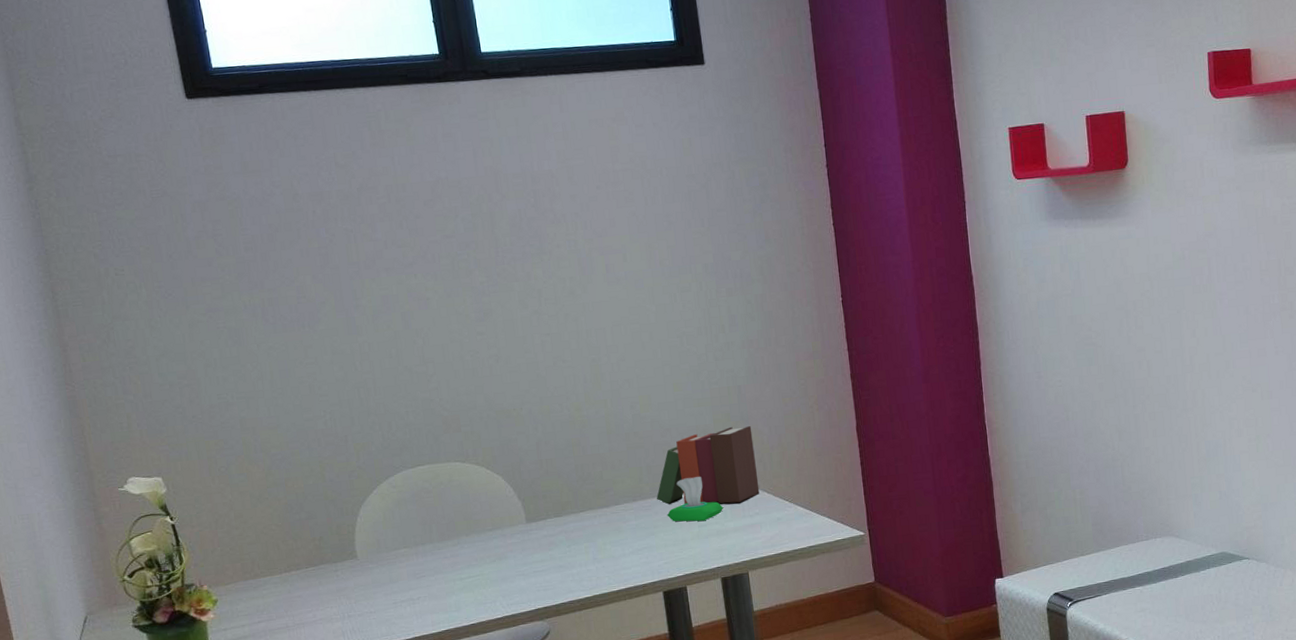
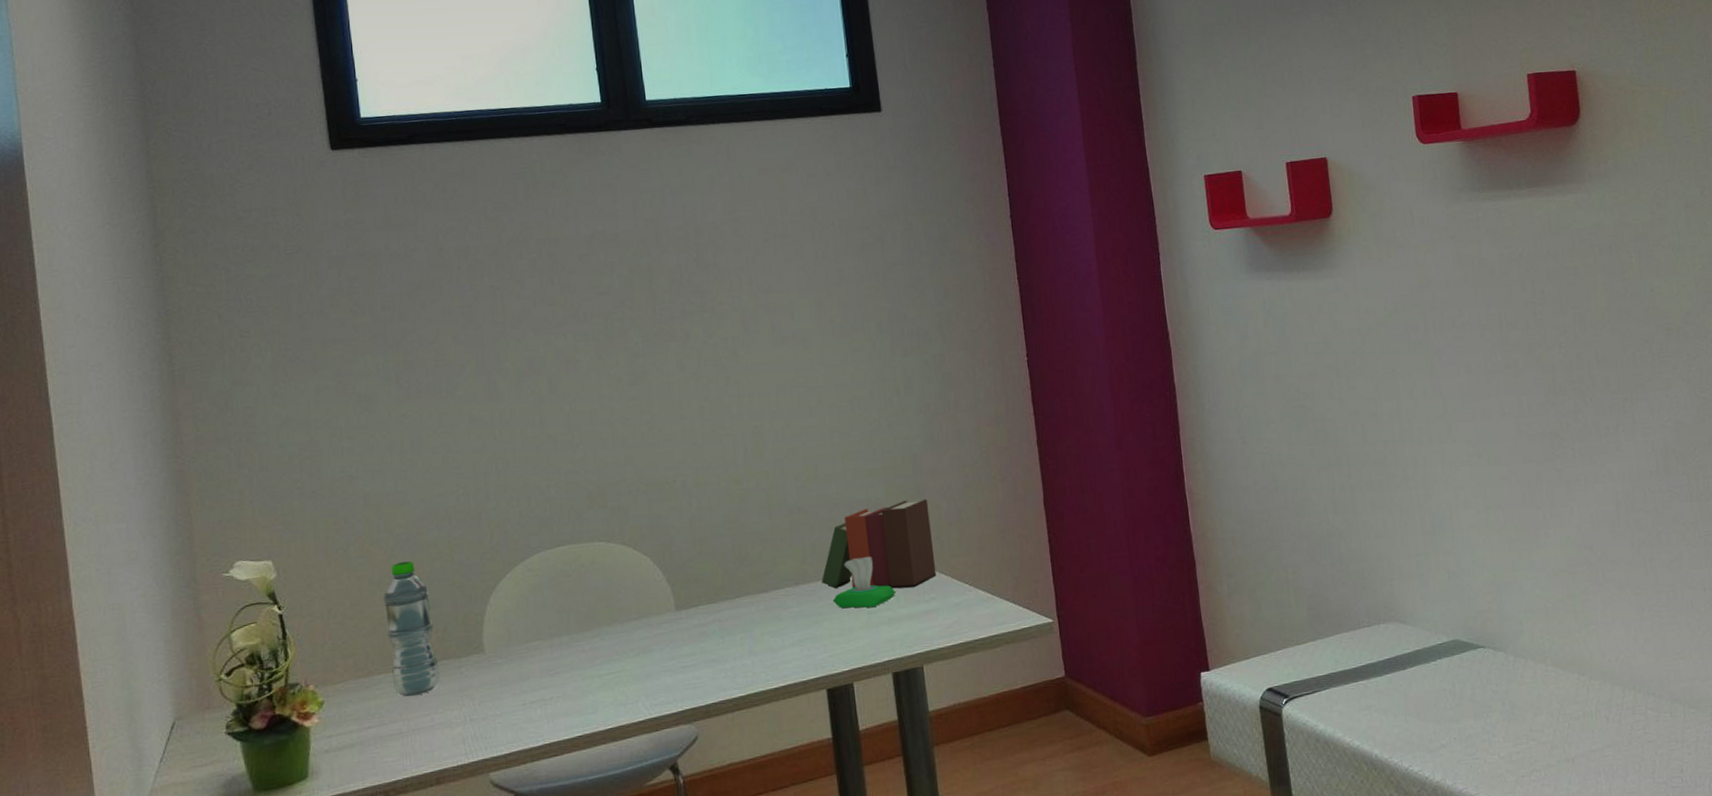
water bottle: none [263,478,319,596] -> present [382,561,440,697]

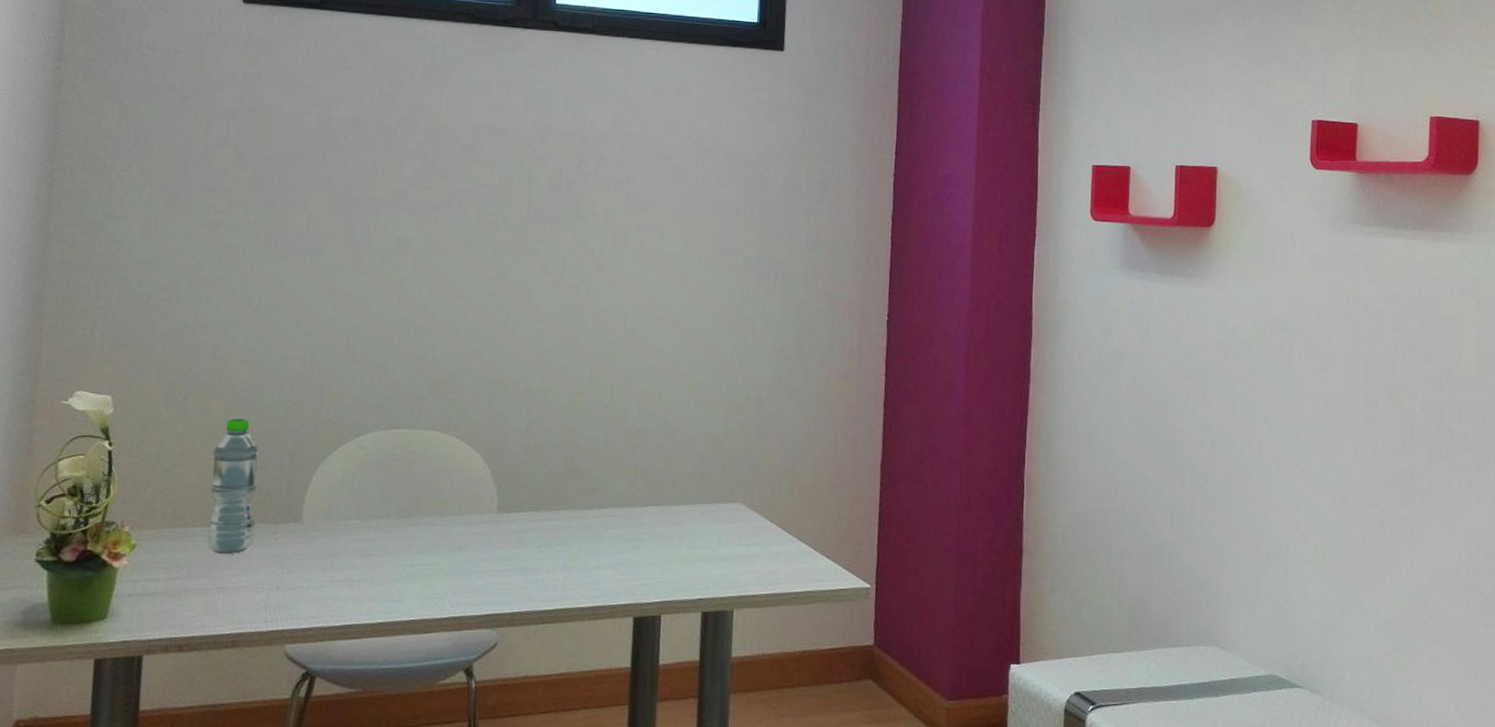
books: present [821,499,937,590] -> none [646,440,766,530]
wet wipes pack: present [832,557,896,609] -> none [654,490,719,543]

